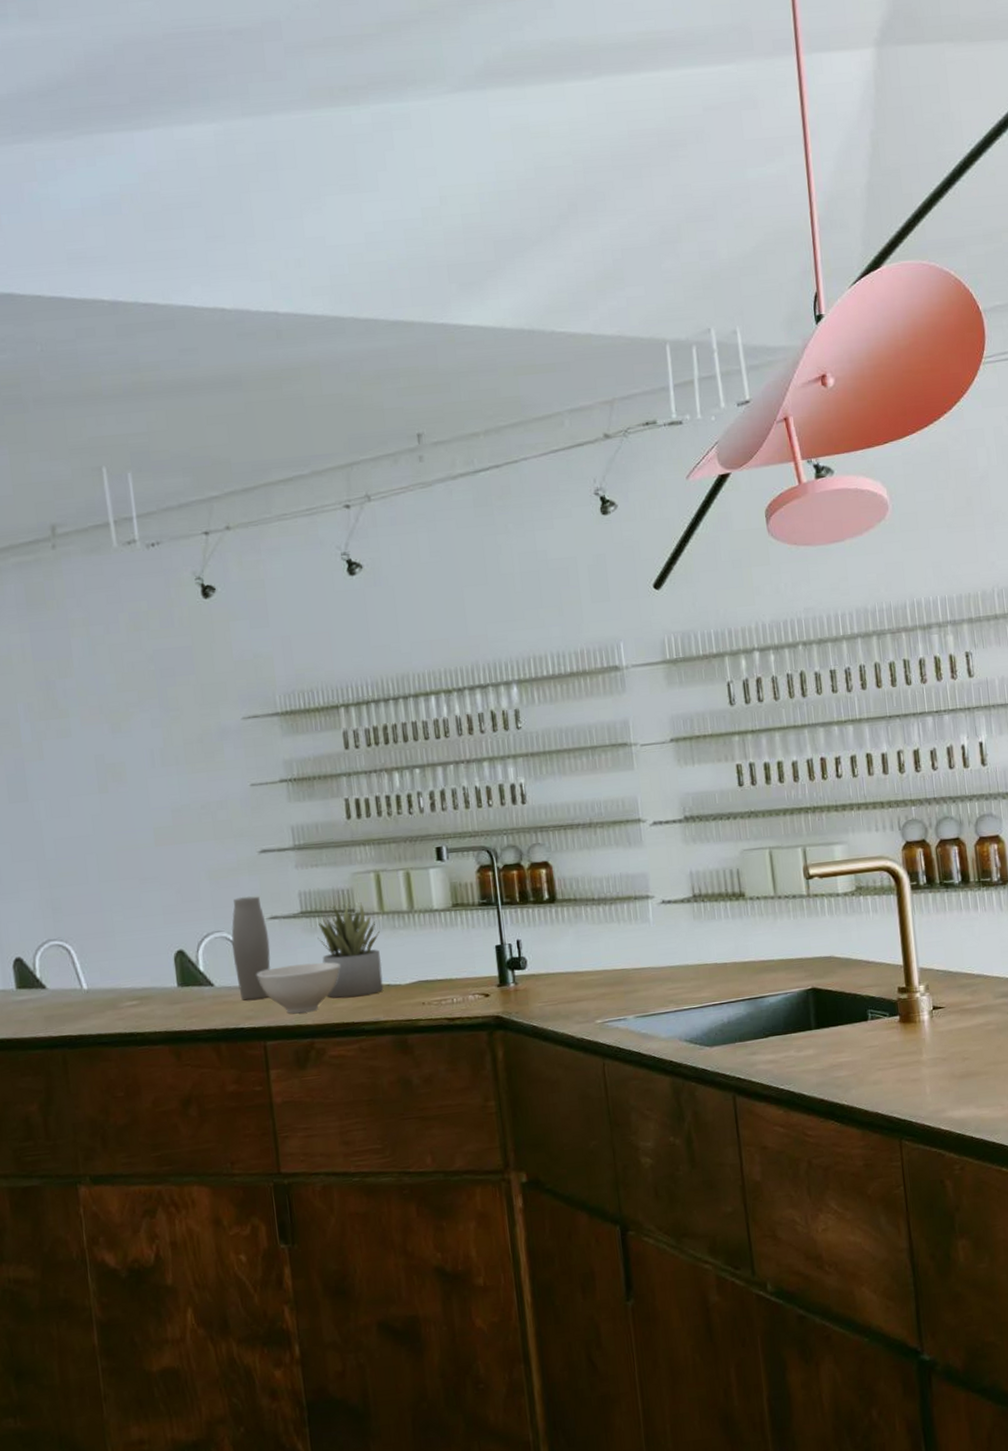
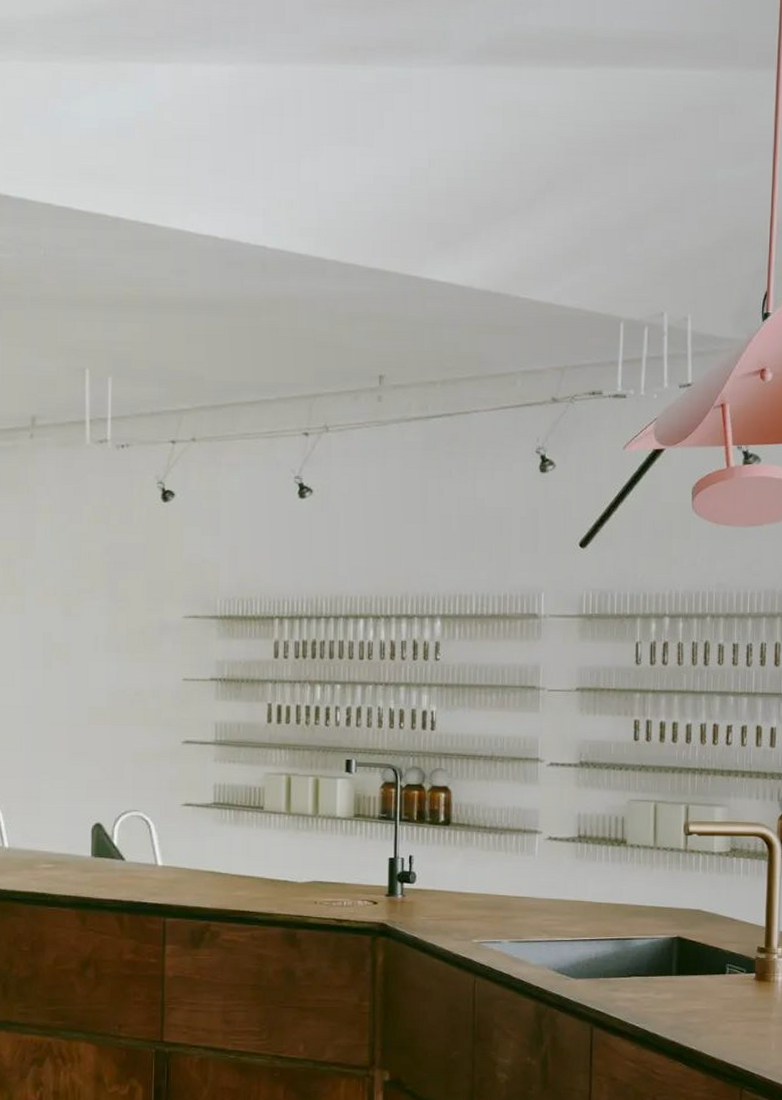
vase: present [231,896,271,1001] -> none [145,781,181,878]
bowl: present [256,962,341,1014] -> none [165,851,244,896]
succulent plant: present [317,902,384,999] -> none [226,800,284,888]

